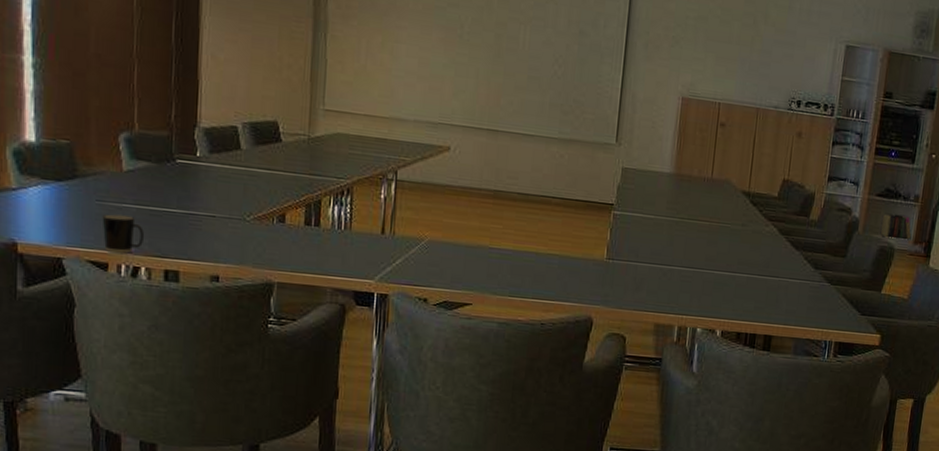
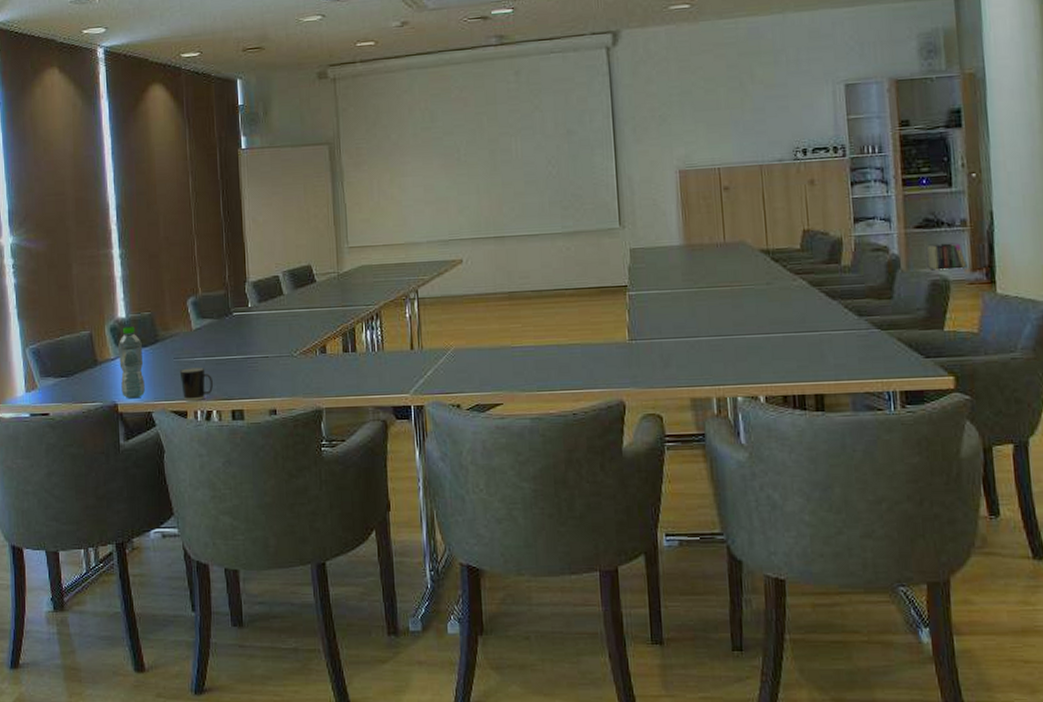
water bottle: none [23,152,56,240] -> present [118,326,145,399]

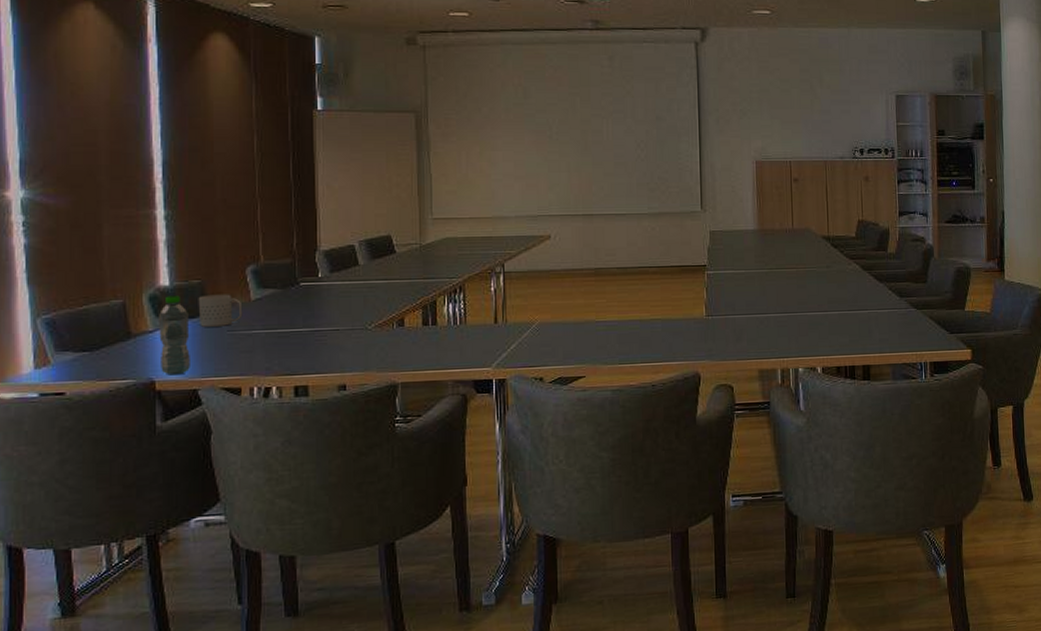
mug: none [149,324,186,355] -> present [198,294,243,327]
mug: present [179,367,213,401] -> none [233,341,273,377]
books: present [927,243,967,270] -> none [955,236,984,259]

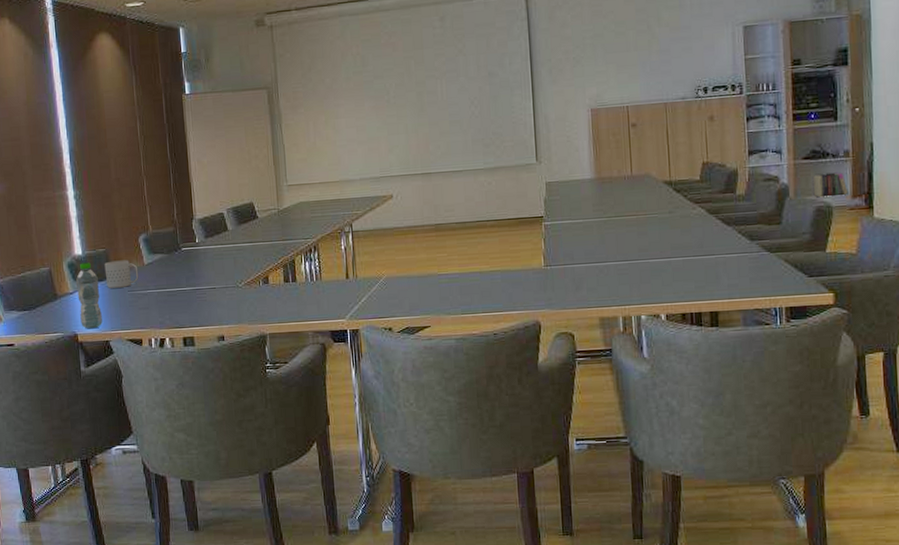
books: none [955,236,984,259] -> present [814,172,849,198]

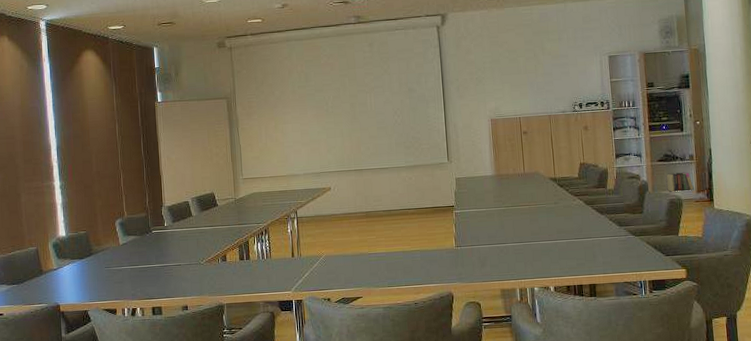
water bottle: present [76,262,103,329] -> none [60,243,82,301]
mug: present [104,260,139,288] -> none [85,241,115,265]

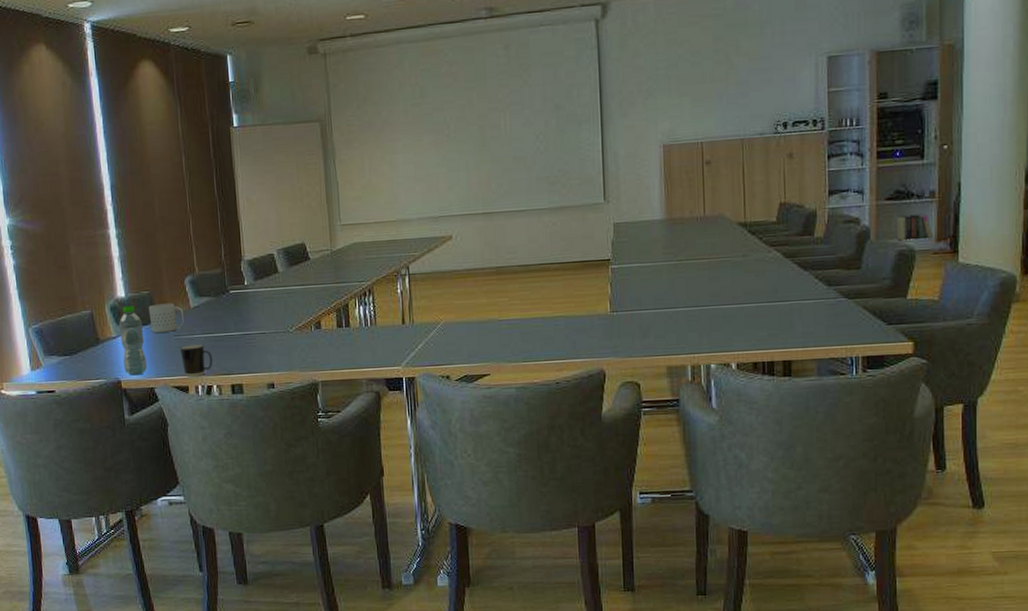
water bottle: none [60,243,82,301] -> present [119,305,147,376]
mug: none [85,241,115,265] -> present [148,303,185,333]
mug: none [110,274,137,301] -> present [179,344,213,376]

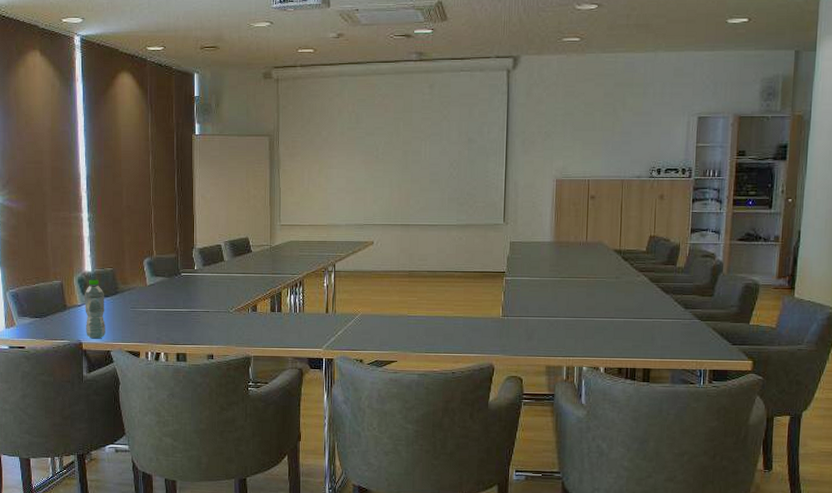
mug: present [148,303,185,333] -> none [111,279,141,304]
mug: present [179,344,213,376] -> none [135,317,162,344]
books: present [897,214,933,241] -> none [745,254,775,276]

